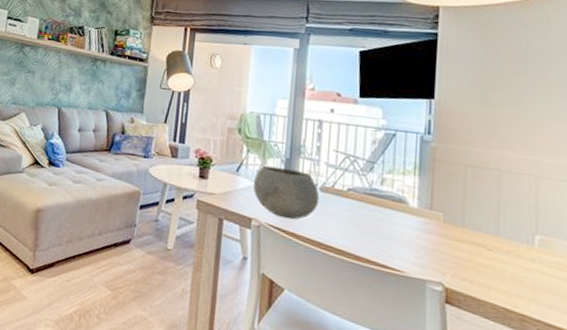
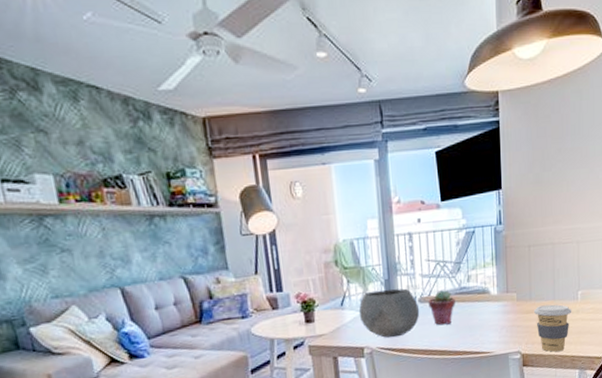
potted succulent: none [330,185,363,224] -> present [428,290,455,326]
coffee cup: none [466,236,525,304] -> present [533,304,572,352]

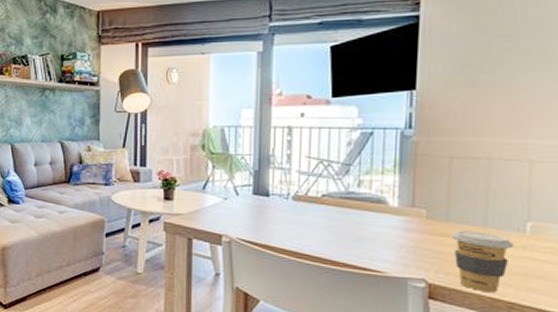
bowl: present [358,288,420,338] -> none [221,179,293,232]
potted succulent: present [428,290,455,326] -> none [304,191,339,230]

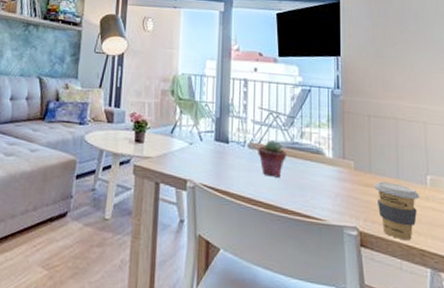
potted succulent: none [304,191,339,230] -> present [258,140,286,178]

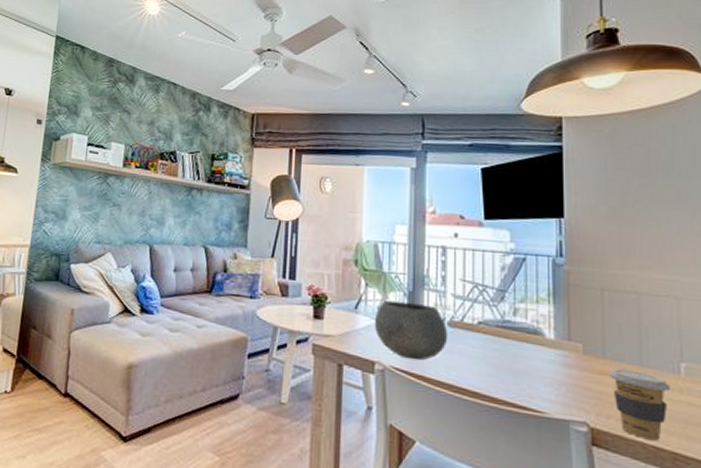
bowl: none [187,125,248,178] -> present [374,300,448,361]
potted succulent: present [258,140,286,178] -> none [460,318,495,362]

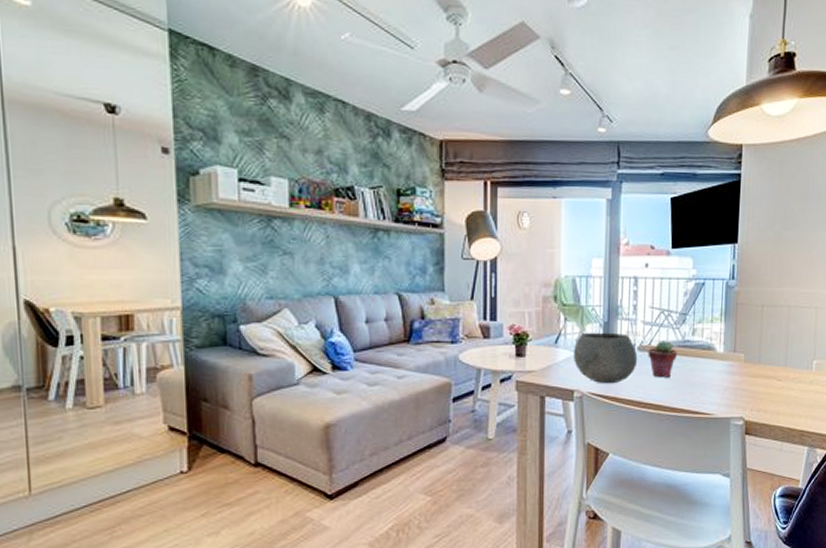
potted succulent: none [460,318,495,362] -> present [648,341,677,378]
coffee cup: present [608,368,672,441] -> none [761,371,805,424]

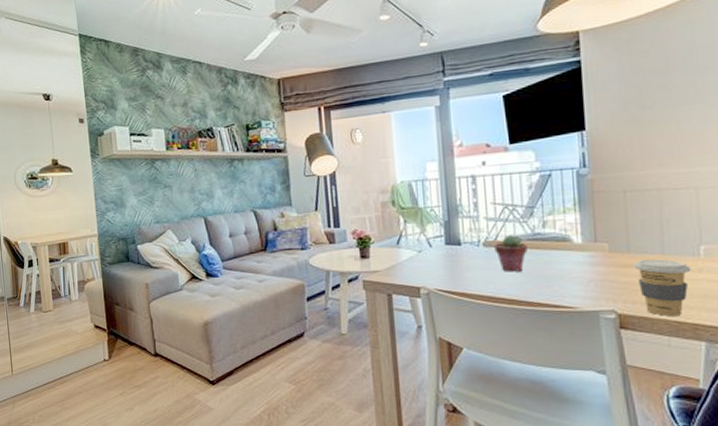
bowl: present [573,332,638,384] -> none [415,230,484,281]
coffee cup: none [761,371,805,424] -> present [633,259,692,317]

